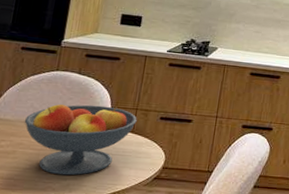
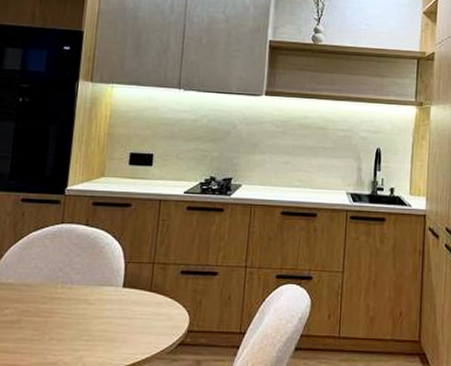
fruit bowl: present [24,104,137,176] -> none [28,261,155,346]

